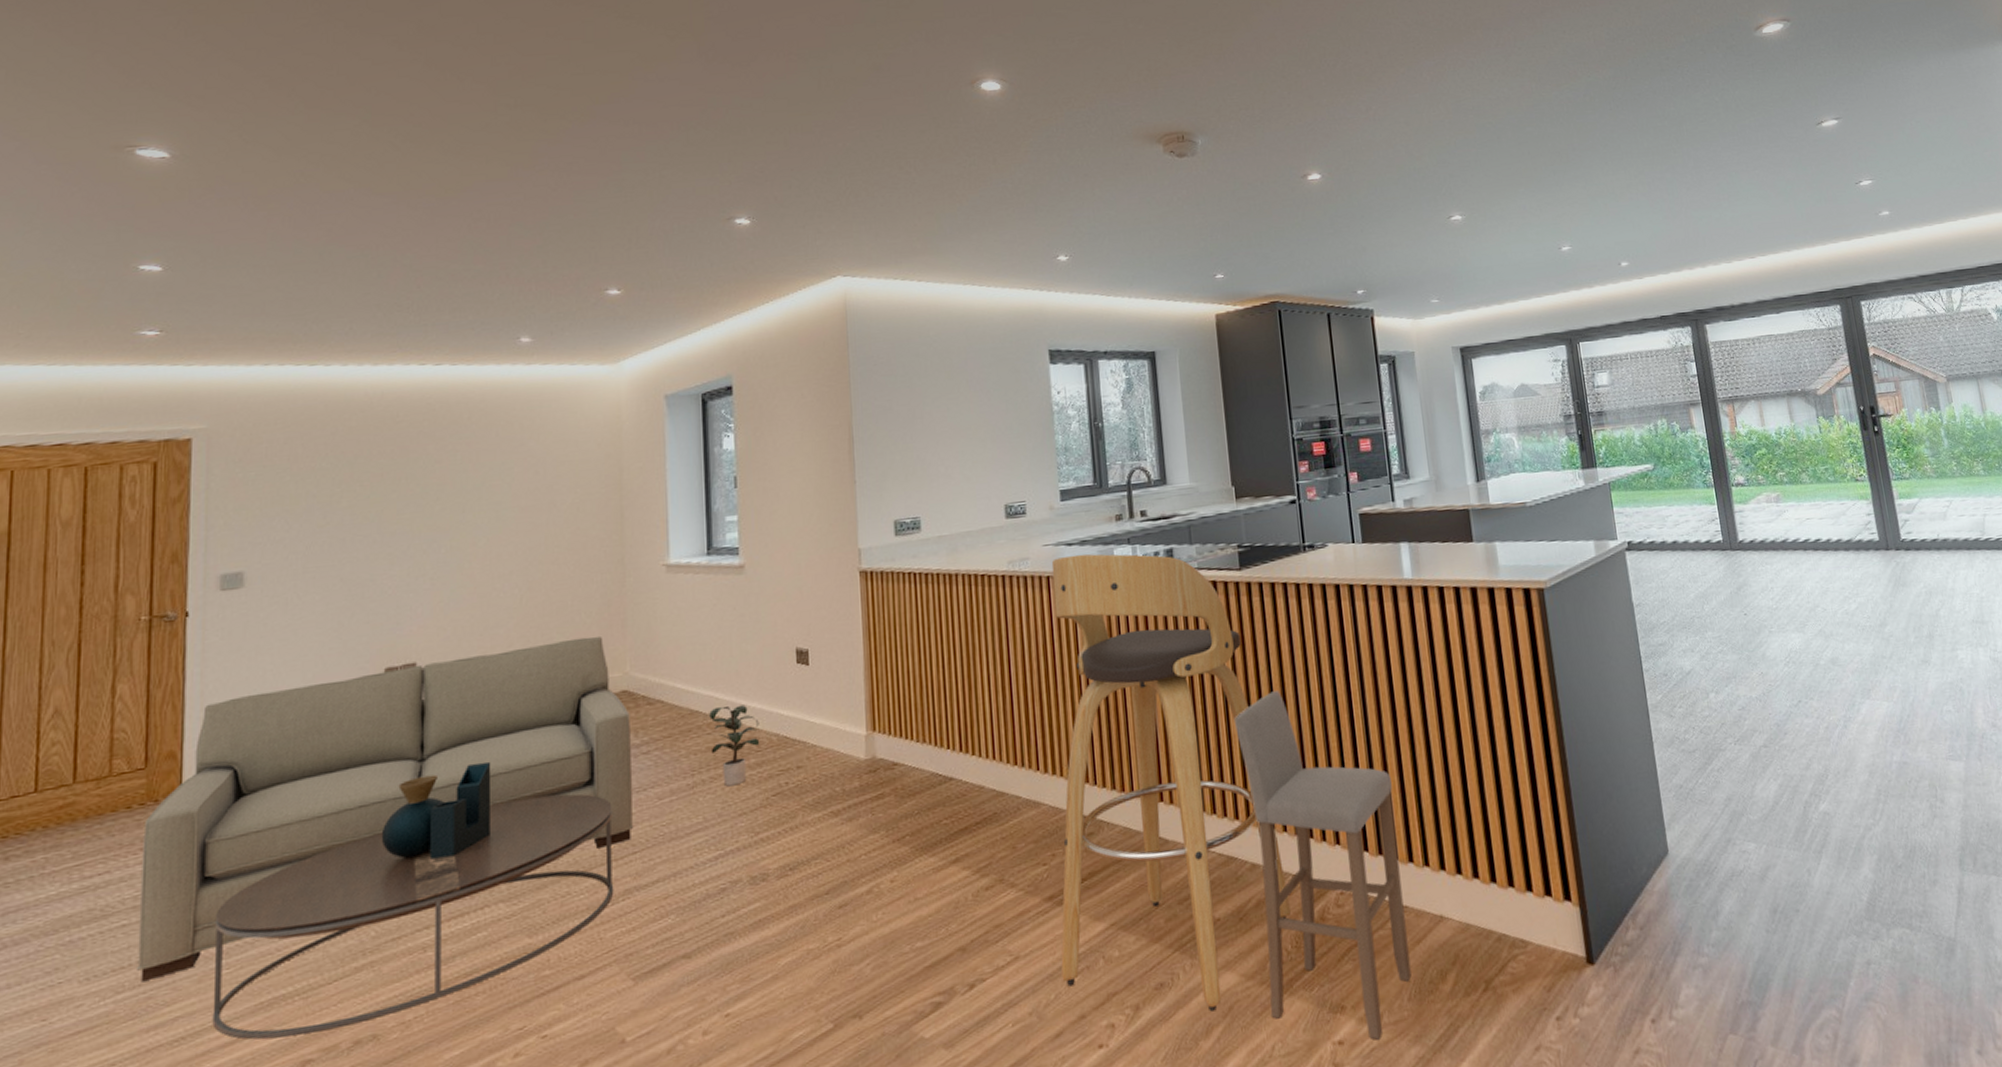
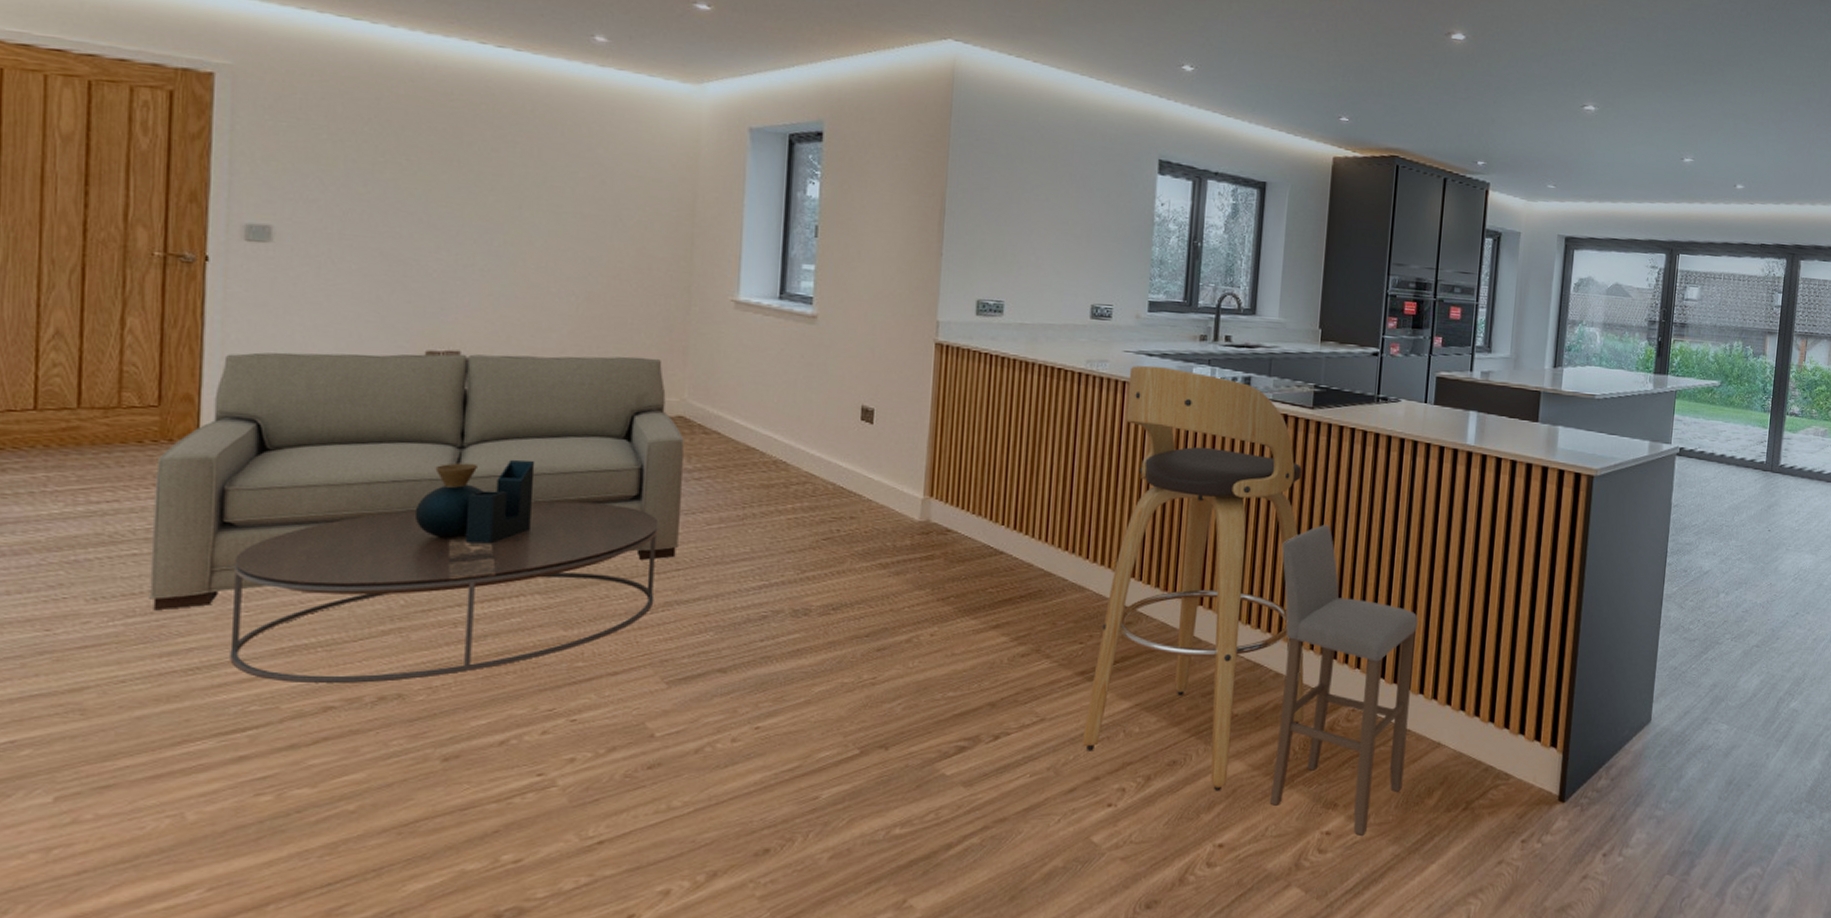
potted plant: present [709,705,760,787] -> none [764,447,817,524]

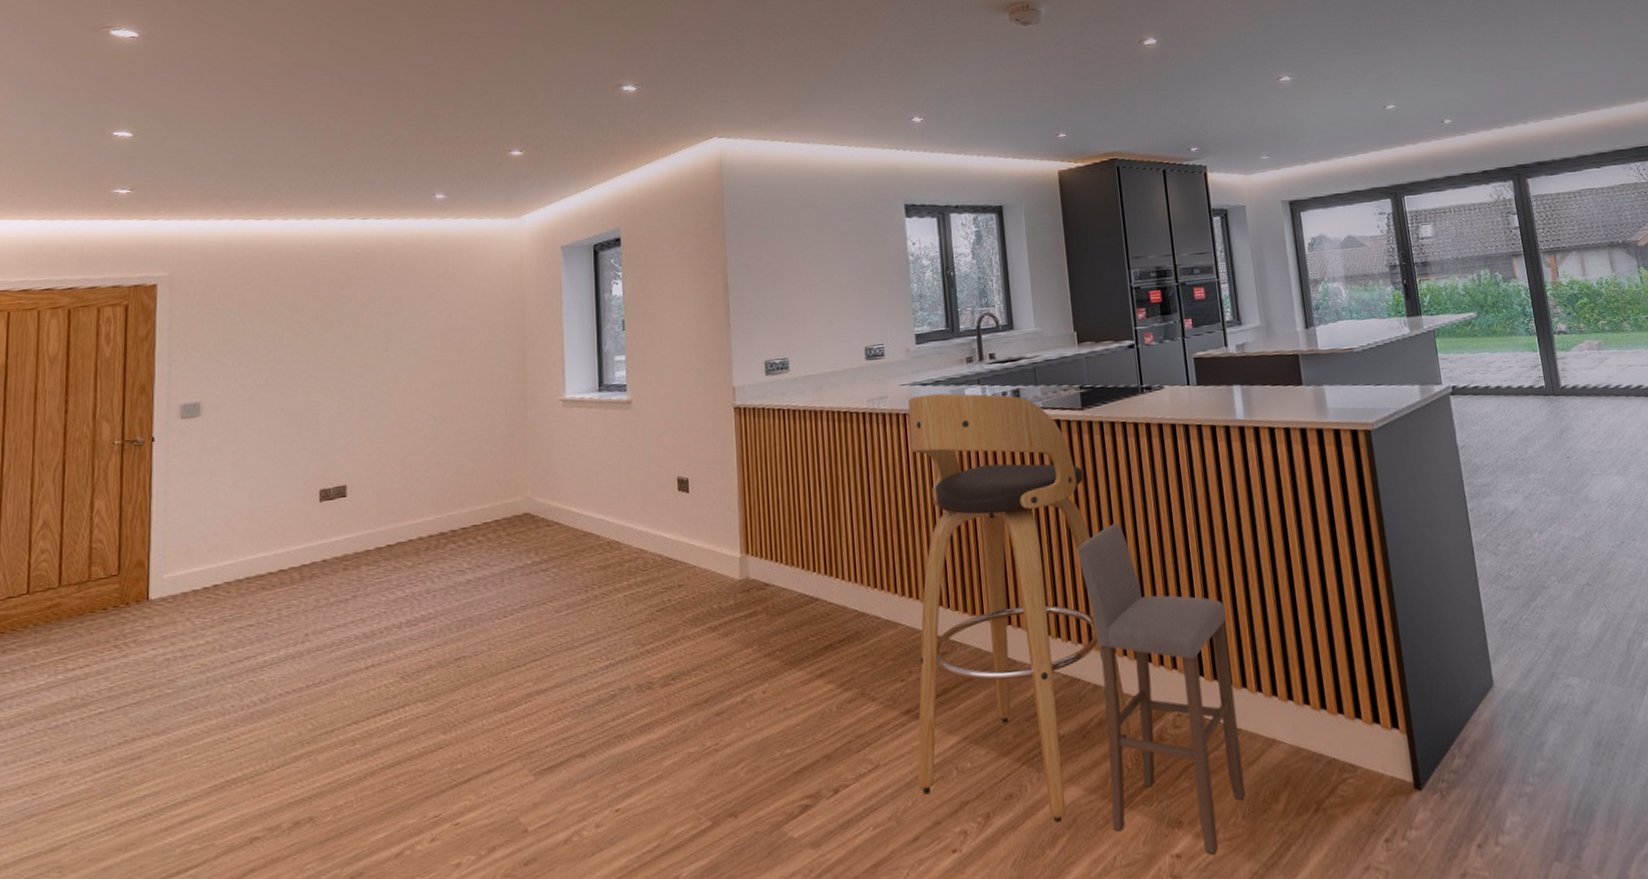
sofa: present [147,352,684,611] -> none [110,463,535,764]
coffee table: present [230,459,659,683] -> none [174,575,518,818]

